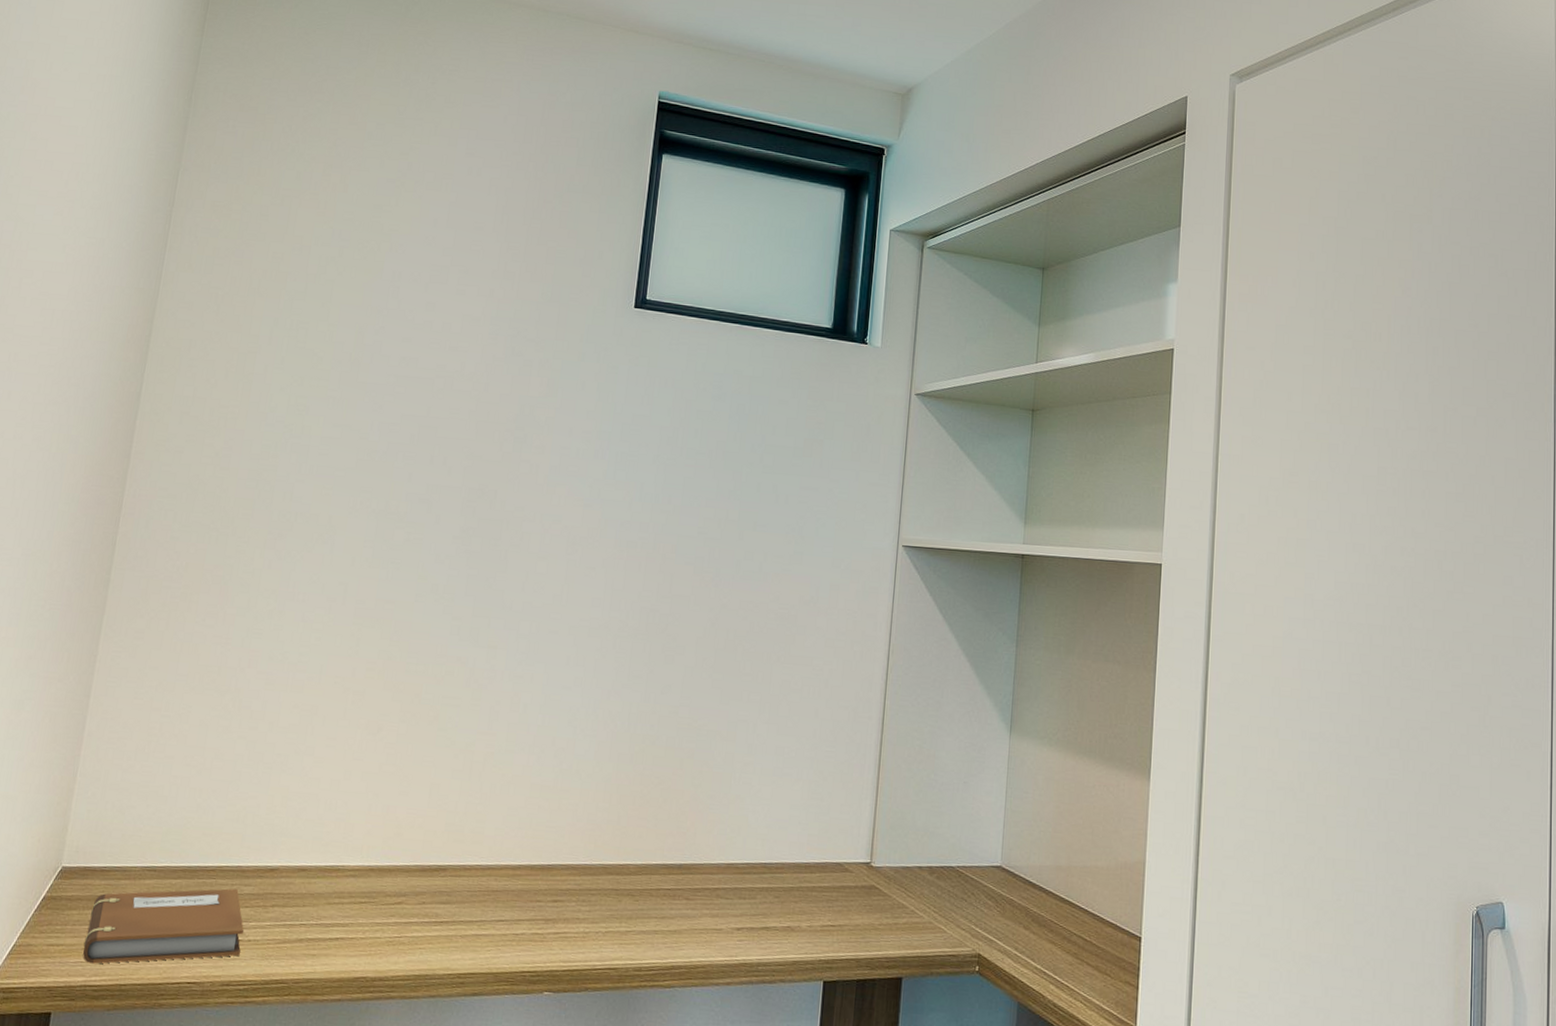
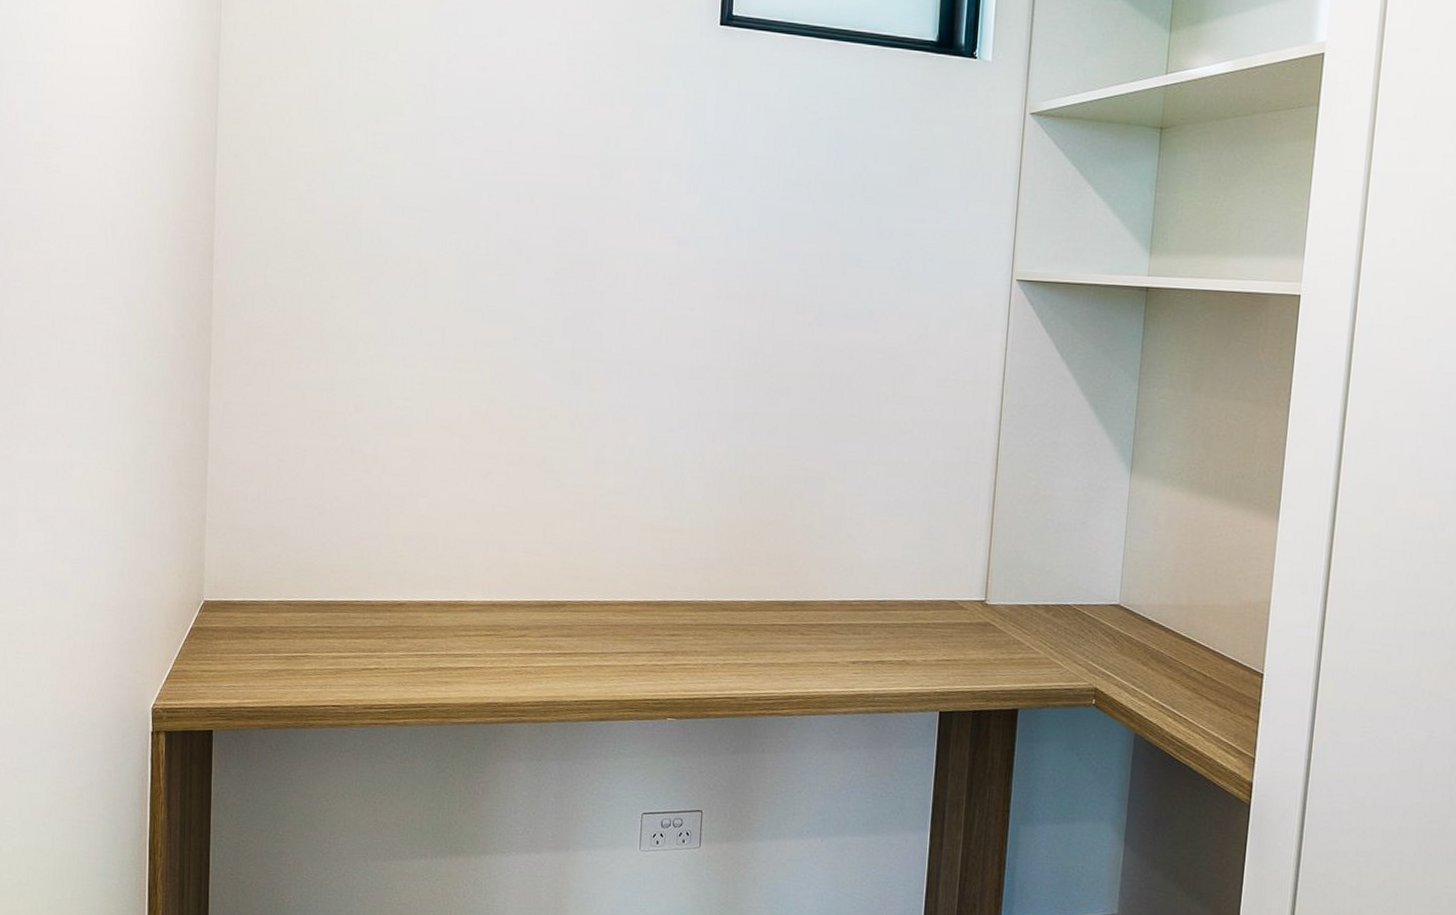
notebook: present [83,888,244,964] -> none [233,621,379,688]

